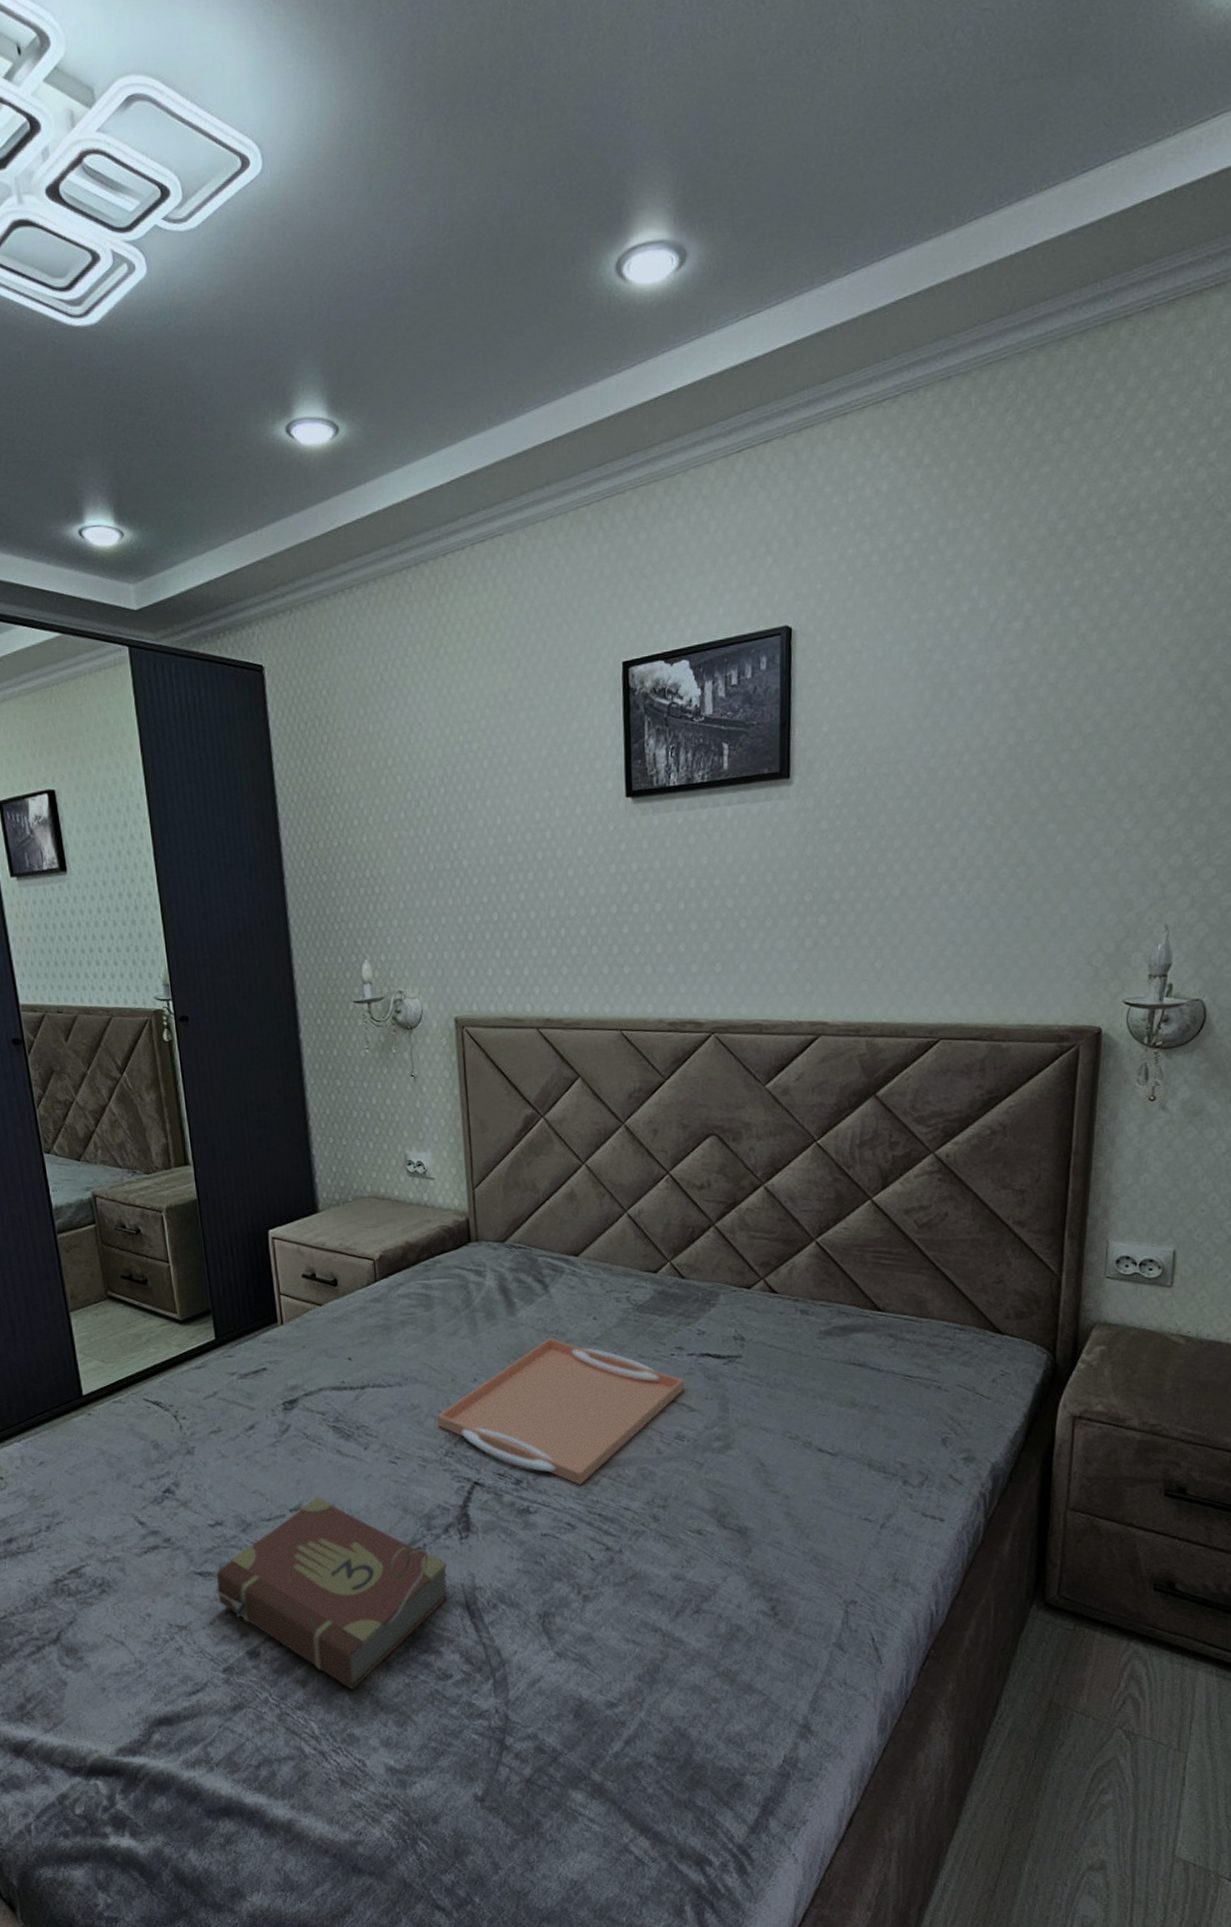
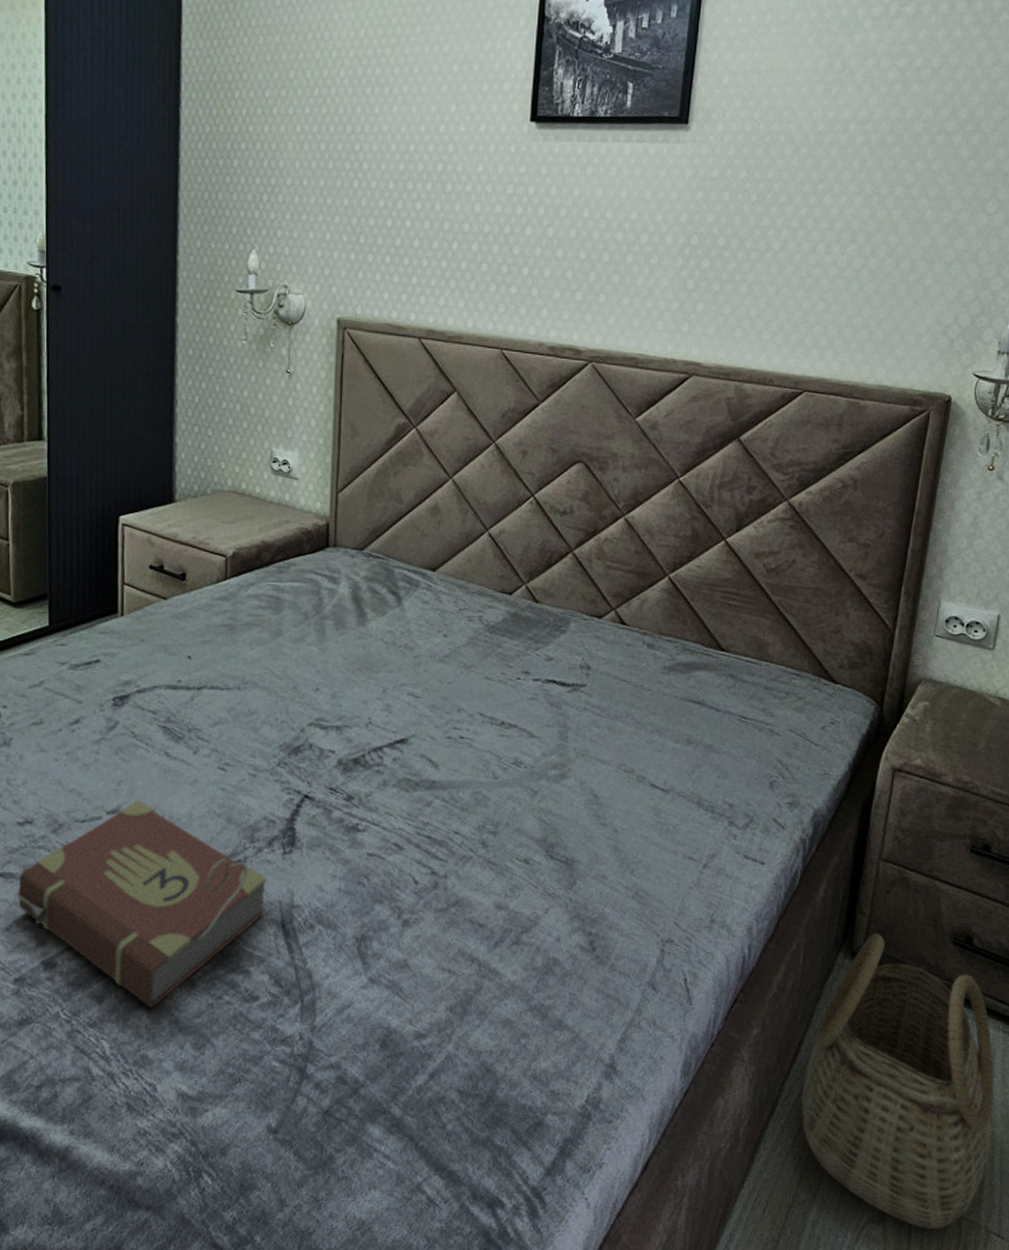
serving tray: present [437,1337,685,1485] -> none [273,651,528,805]
basket: none [1005,1582,1214,1875] -> present [801,932,994,1229]

